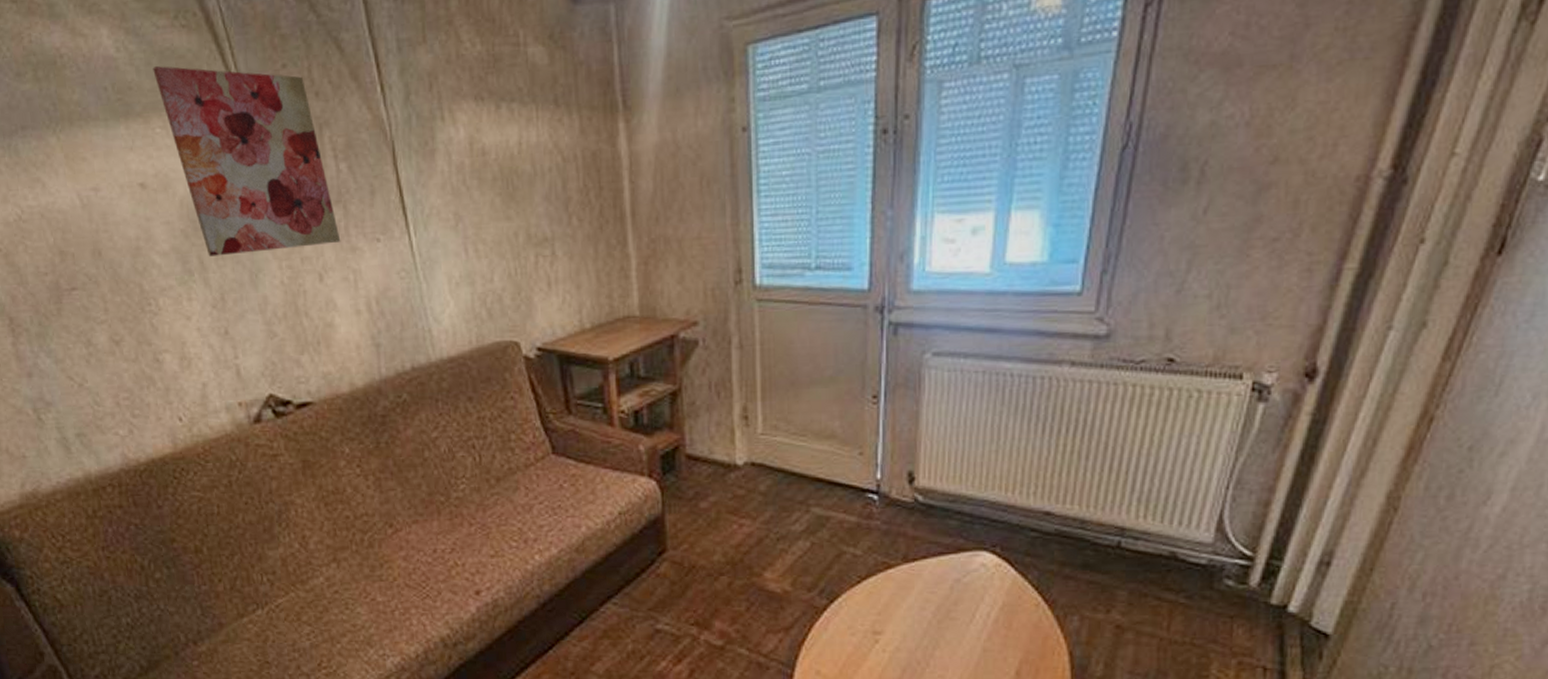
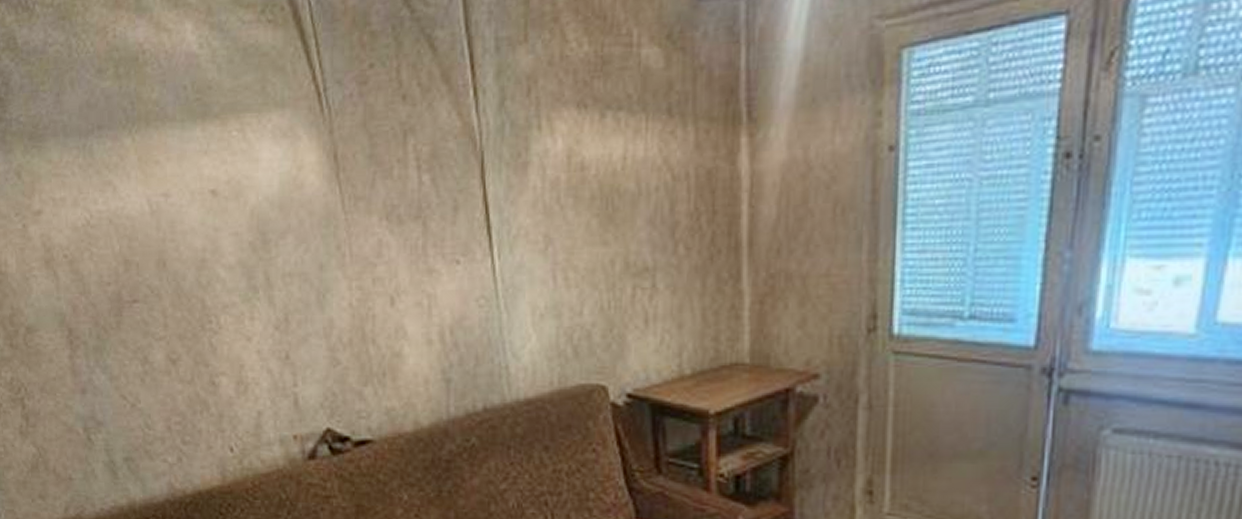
wall art: present [153,66,341,257] -> none [235,64,417,273]

